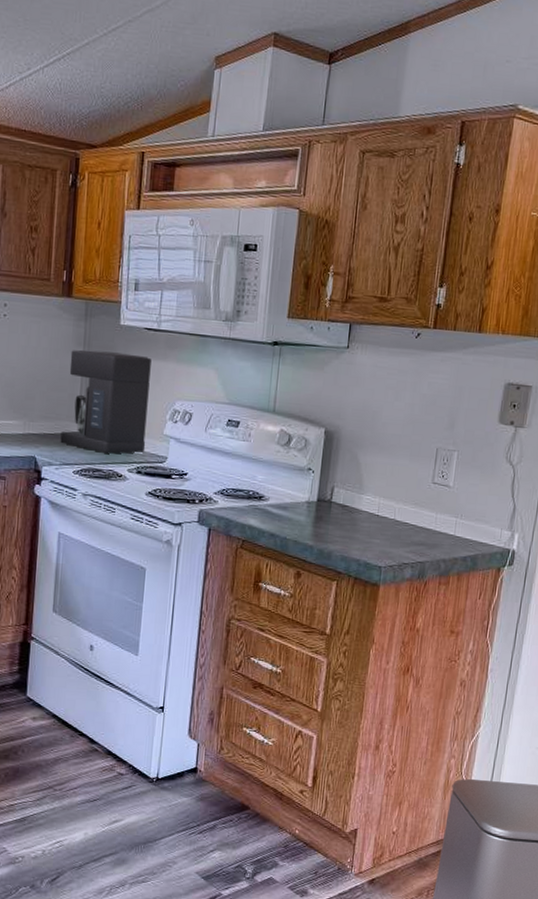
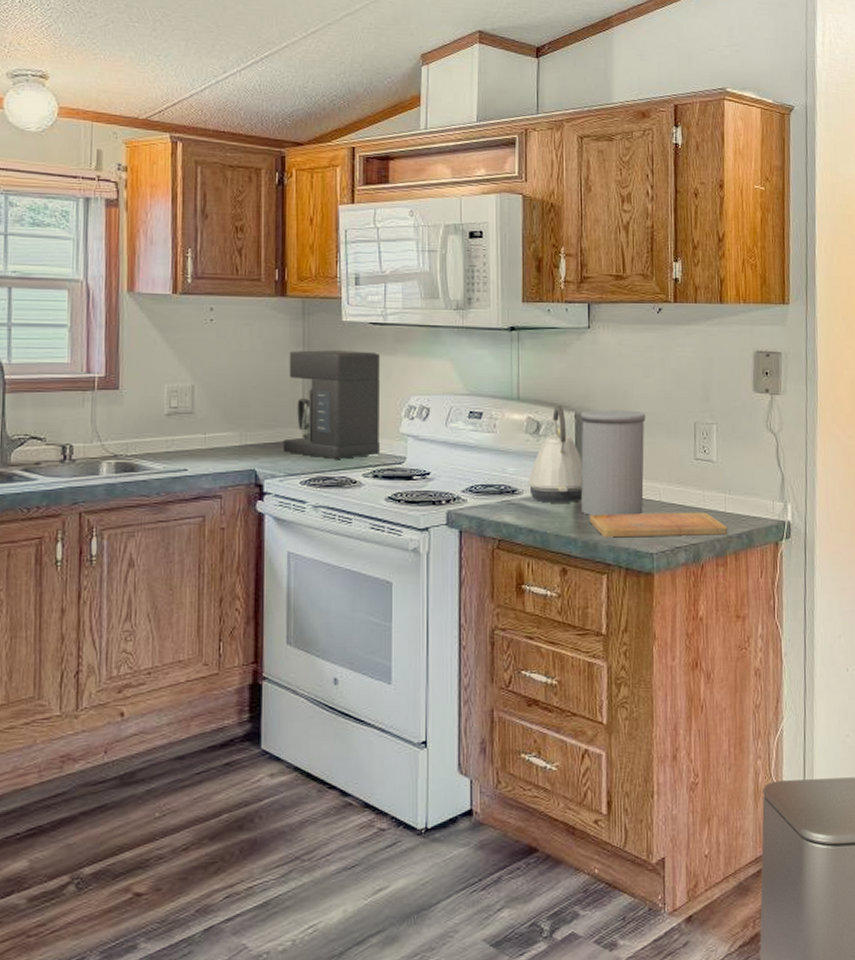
kettle: none [274,419,327,513] -> present [528,404,583,503]
canister: none [319,427,392,530] -> present [580,410,646,515]
cutting board: none [326,525,455,557] -> present [589,511,728,538]

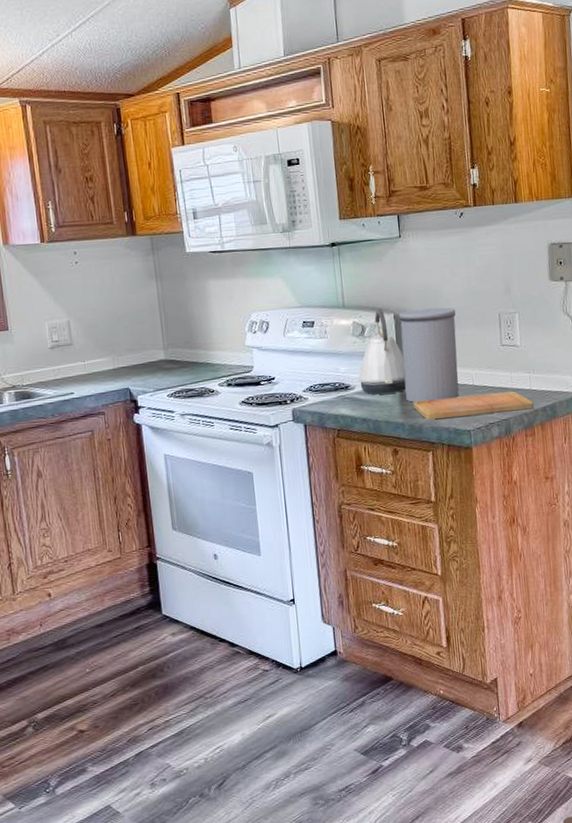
coffee maker: present [283,350,381,459] -> none [145,277,232,373]

